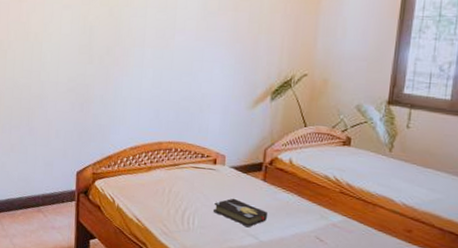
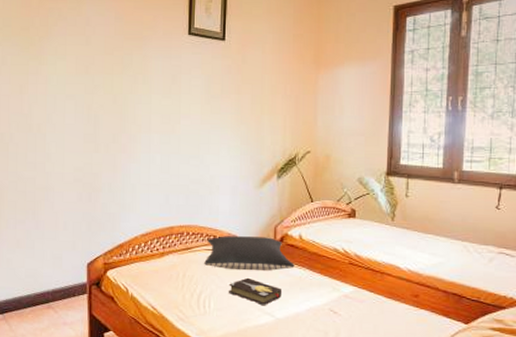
pillow: none [191,154,283,194] -> present [204,236,295,272]

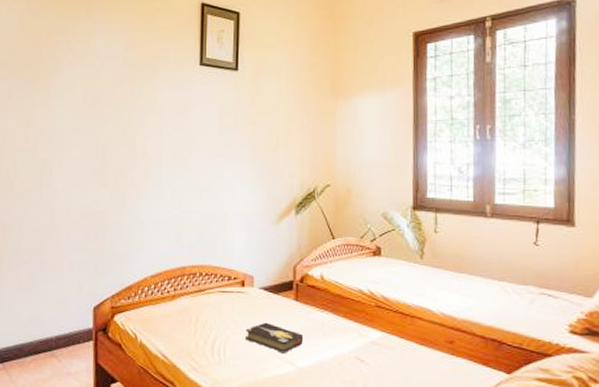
pillow: present [204,236,295,272] -> none [219,276,316,315]

